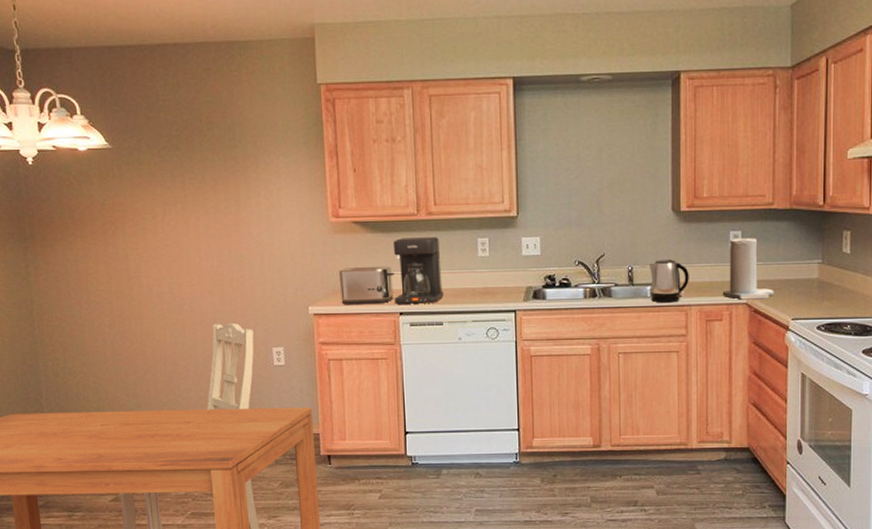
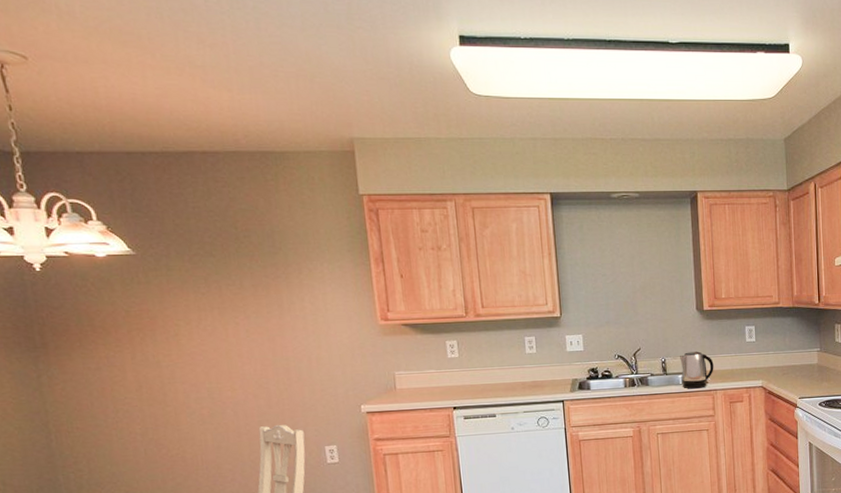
toaster: present [338,265,395,305] -> none [390,364,447,403]
coffee maker: present [393,236,444,304] -> none [443,336,495,399]
paper towel: present [722,238,774,300] -> none [742,332,784,384]

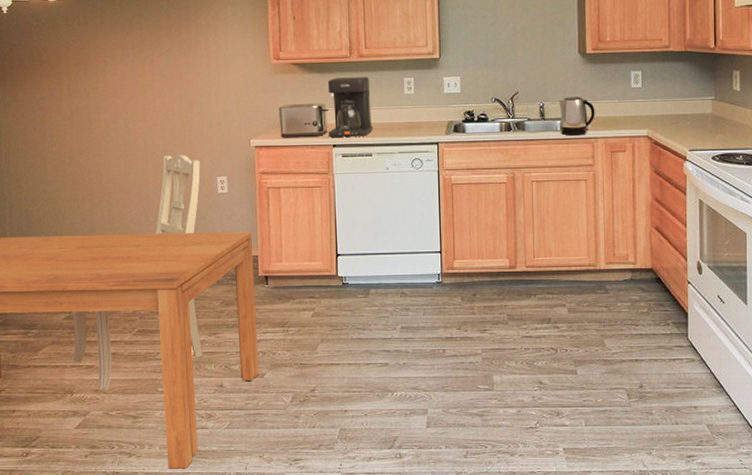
toaster: none [390,364,447,403] -> present [278,102,329,138]
coffee maker: none [443,336,495,399] -> present [327,76,373,137]

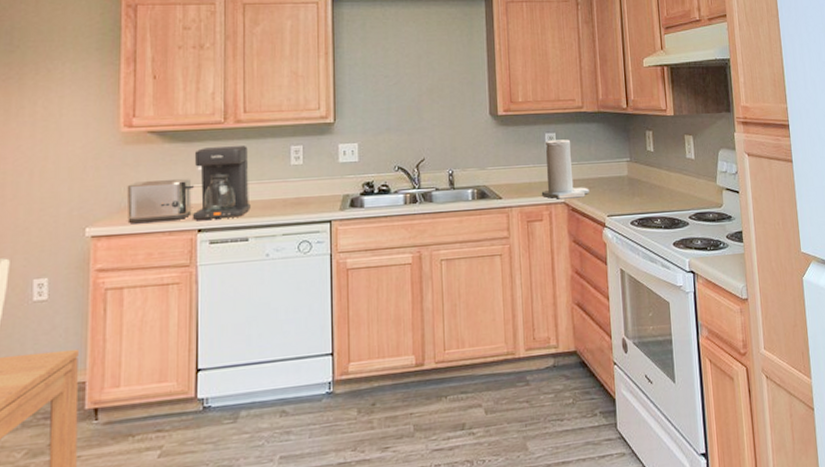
kettle: present [559,96,595,136] -> none [470,162,509,206]
paper towel: none [625,77,672,133] -> present [541,139,589,199]

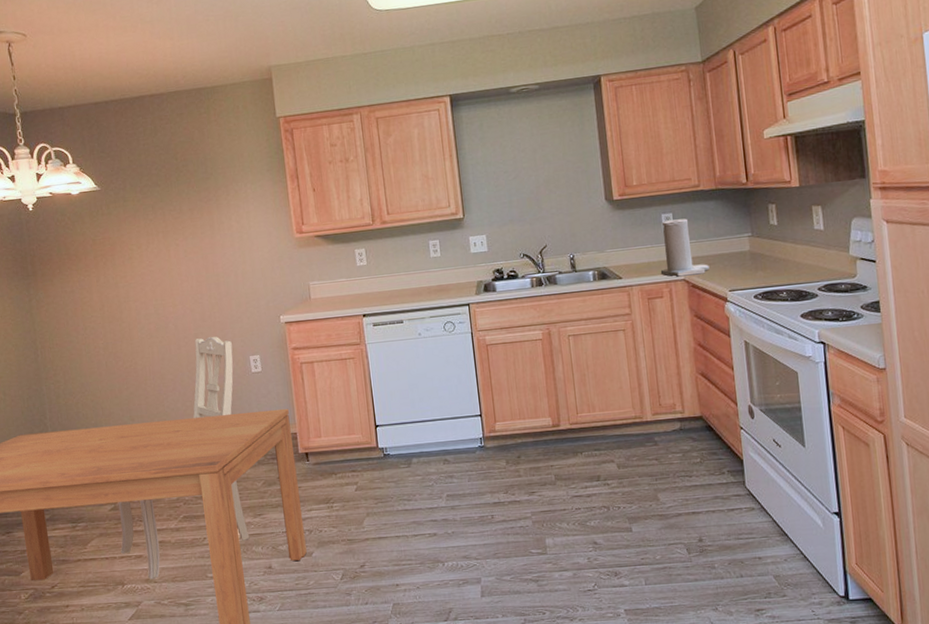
toaster: present [126,178,195,224] -> none [305,272,357,312]
coffee maker: present [193,145,251,220] -> none [352,242,402,307]

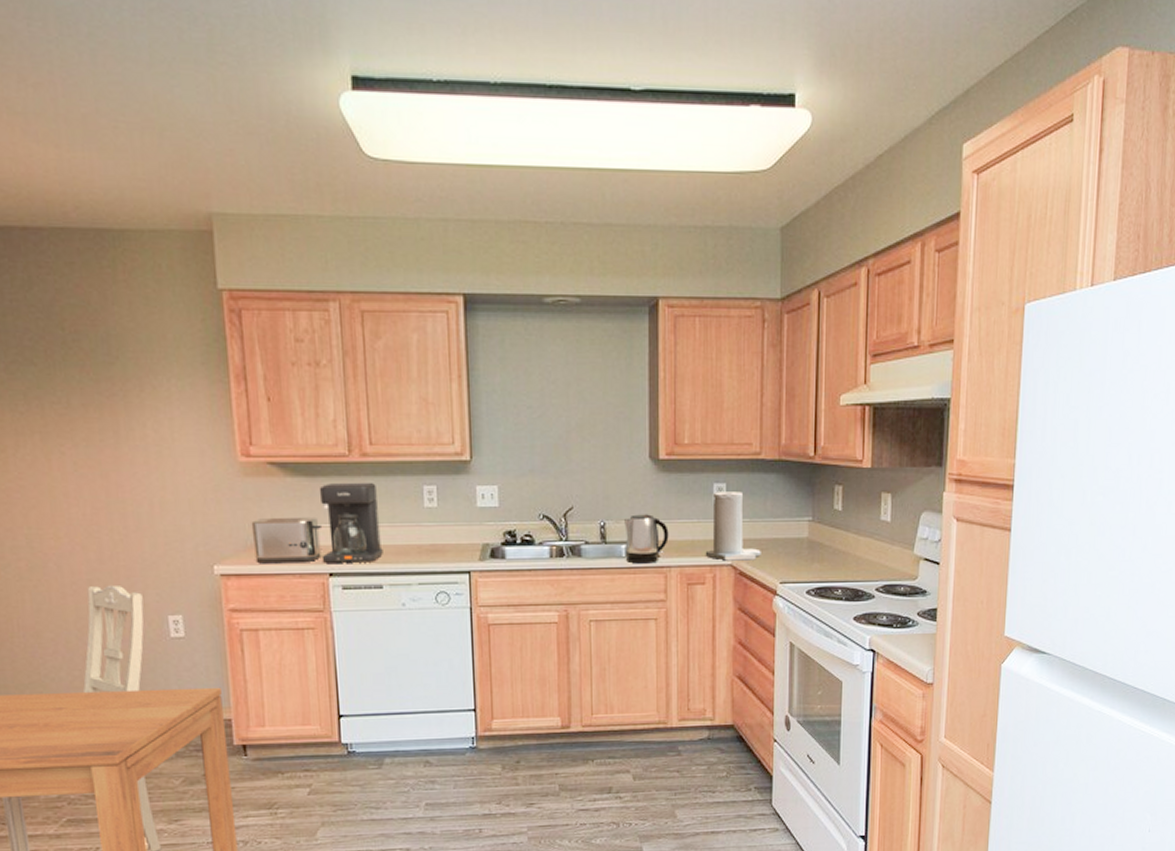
toaster: none [305,272,357,312] -> present [251,516,323,564]
coffee maker: none [352,242,402,307] -> present [319,482,383,563]
kettle: none [589,245,628,286] -> present [624,514,669,564]

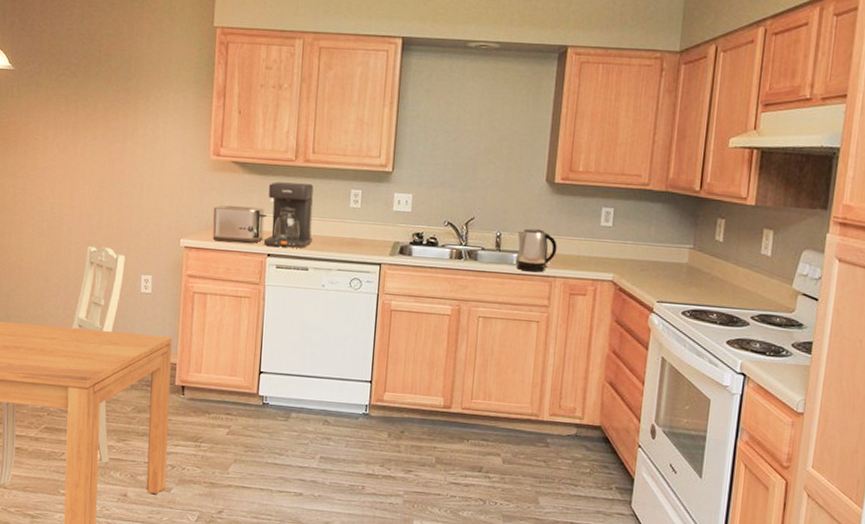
paper towel: present [705,492,761,561] -> none [588,215,642,279]

